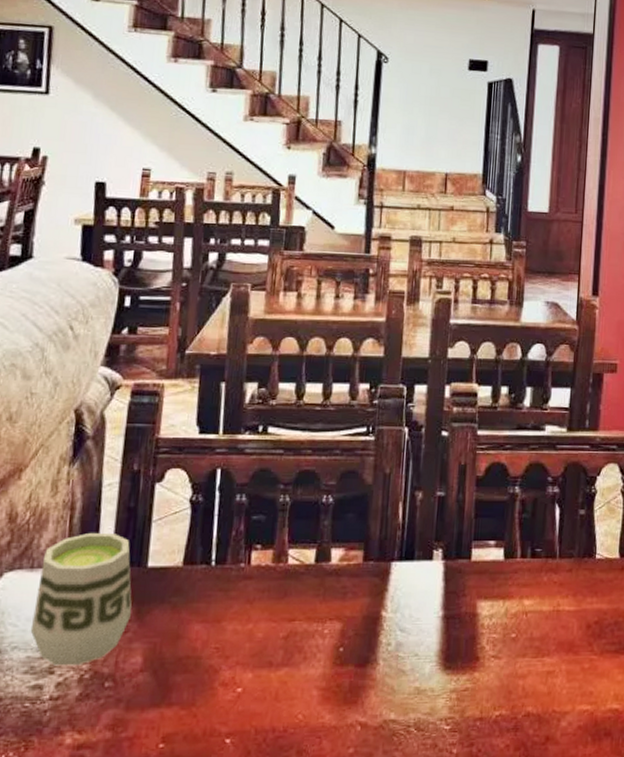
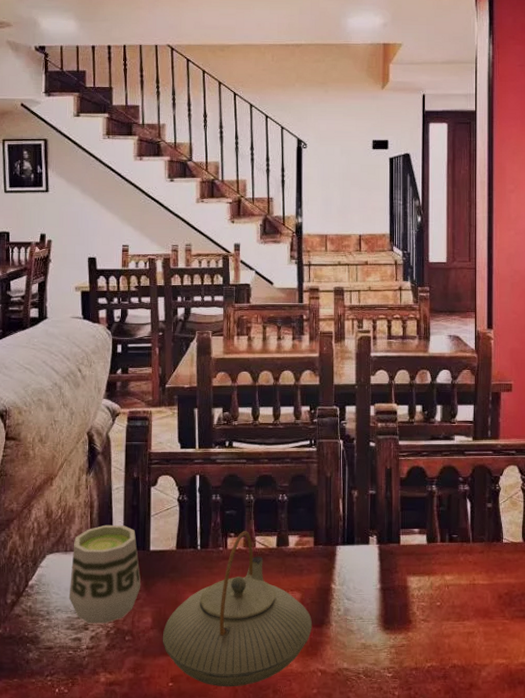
teapot: none [154,542,354,748] -> present [162,531,313,687]

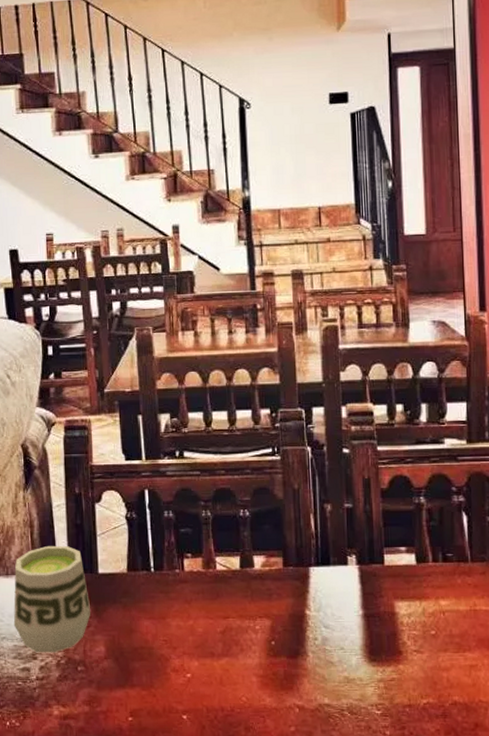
teapot: present [162,531,313,687] -> none [118,551,286,723]

